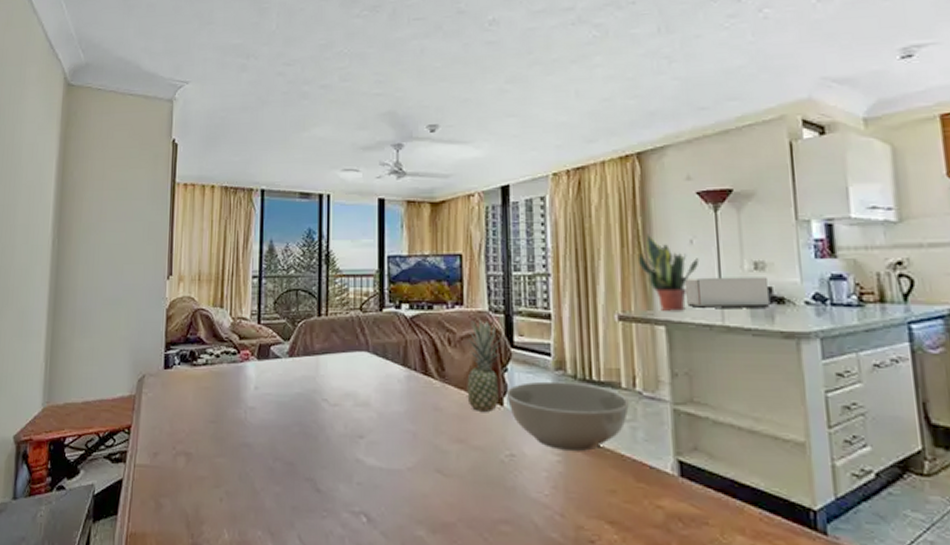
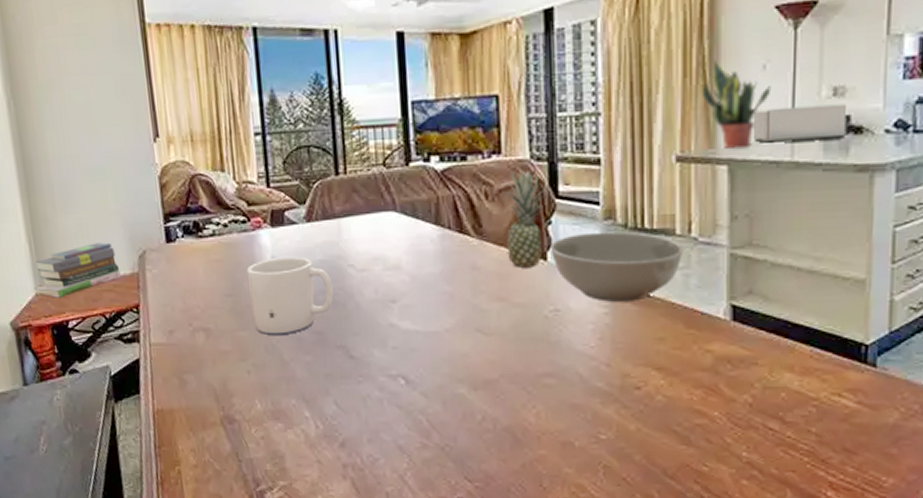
books: none [42,365,121,415] -> present [36,242,122,298]
mug: none [230,388,307,465] -> present [246,256,334,336]

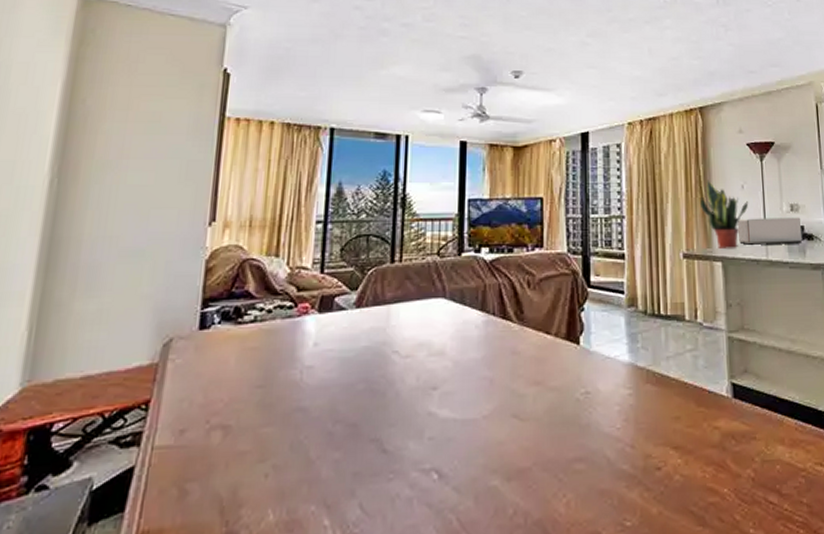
books: present [36,242,122,298] -> none [20,329,137,396]
mug: present [246,256,334,336] -> none [281,343,375,431]
fruit: present [507,168,544,268] -> none [545,260,578,352]
bowl: present [550,231,684,302] -> none [582,317,693,383]

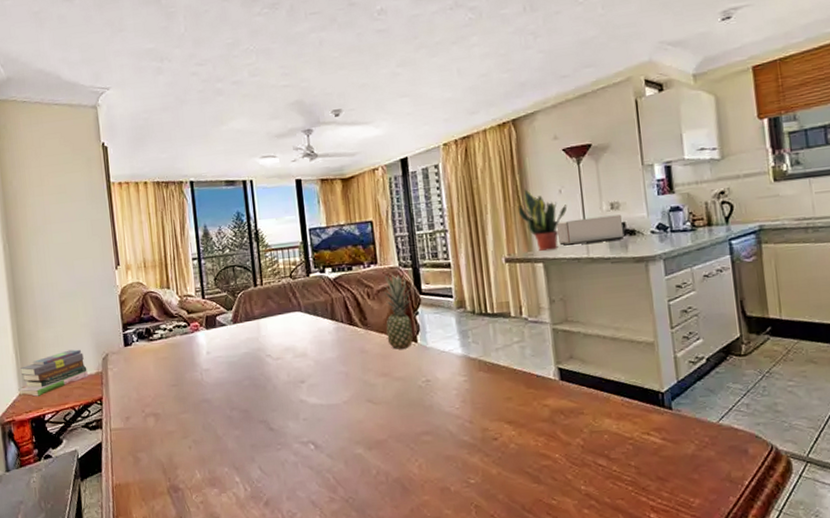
books: none [20,329,137,396] -> present [19,349,89,397]
fruit: none [545,260,578,352] -> present [383,273,413,349]

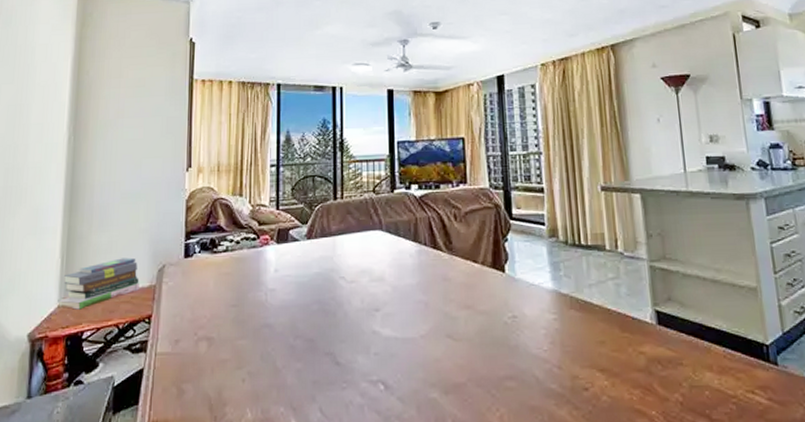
fruit: present [383,273,413,349] -> none [471,195,501,279]
potted plant: present [518,188,568,252] -> none [615,114,666,182]
toaster: present [556,214,625,246] -> none [654,148,724,178]

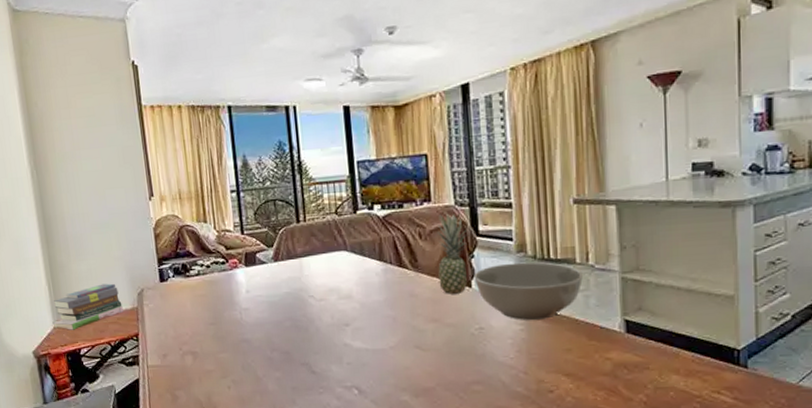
fruit: none [471,195,501,279] -> present [437,212,467,294]
bowl: none [507,247,614,309] -> present [474,262,584,320]

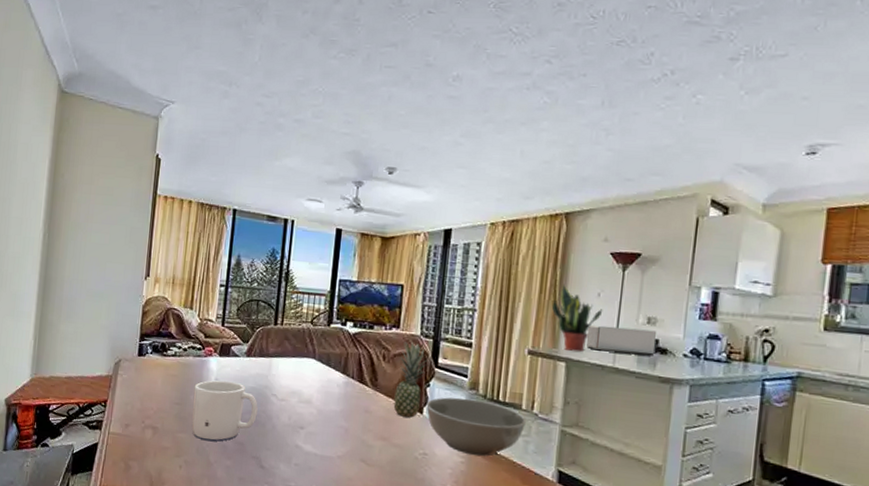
books: present [54,283,124,330] -> none [30,347,99,386]
mug: none [226,290,298,357] -> present [191,380,258,442]
potted plant: none [591,120,648,193] -> present [551,284,603,353]
toaster: none [634,153,711,188] -> present [586,324,657,356]

